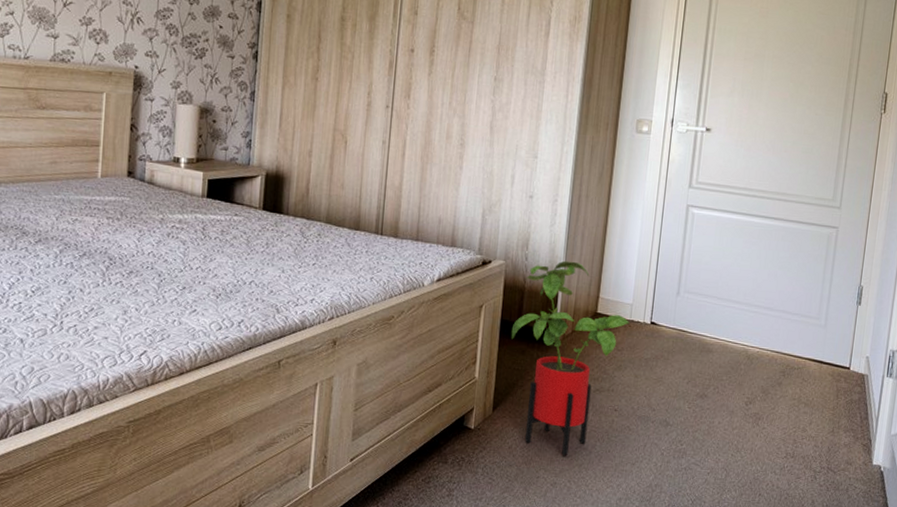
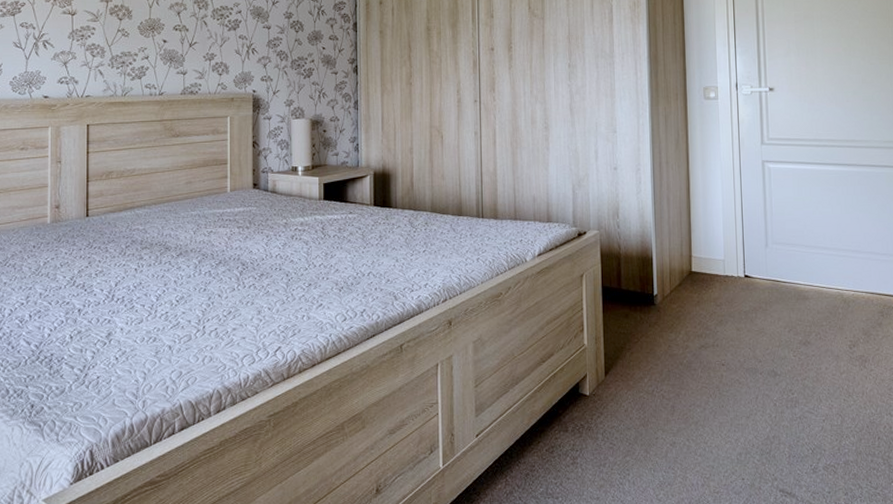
house plant: present [511,260,630,456] -> none [613,224,725,415]

